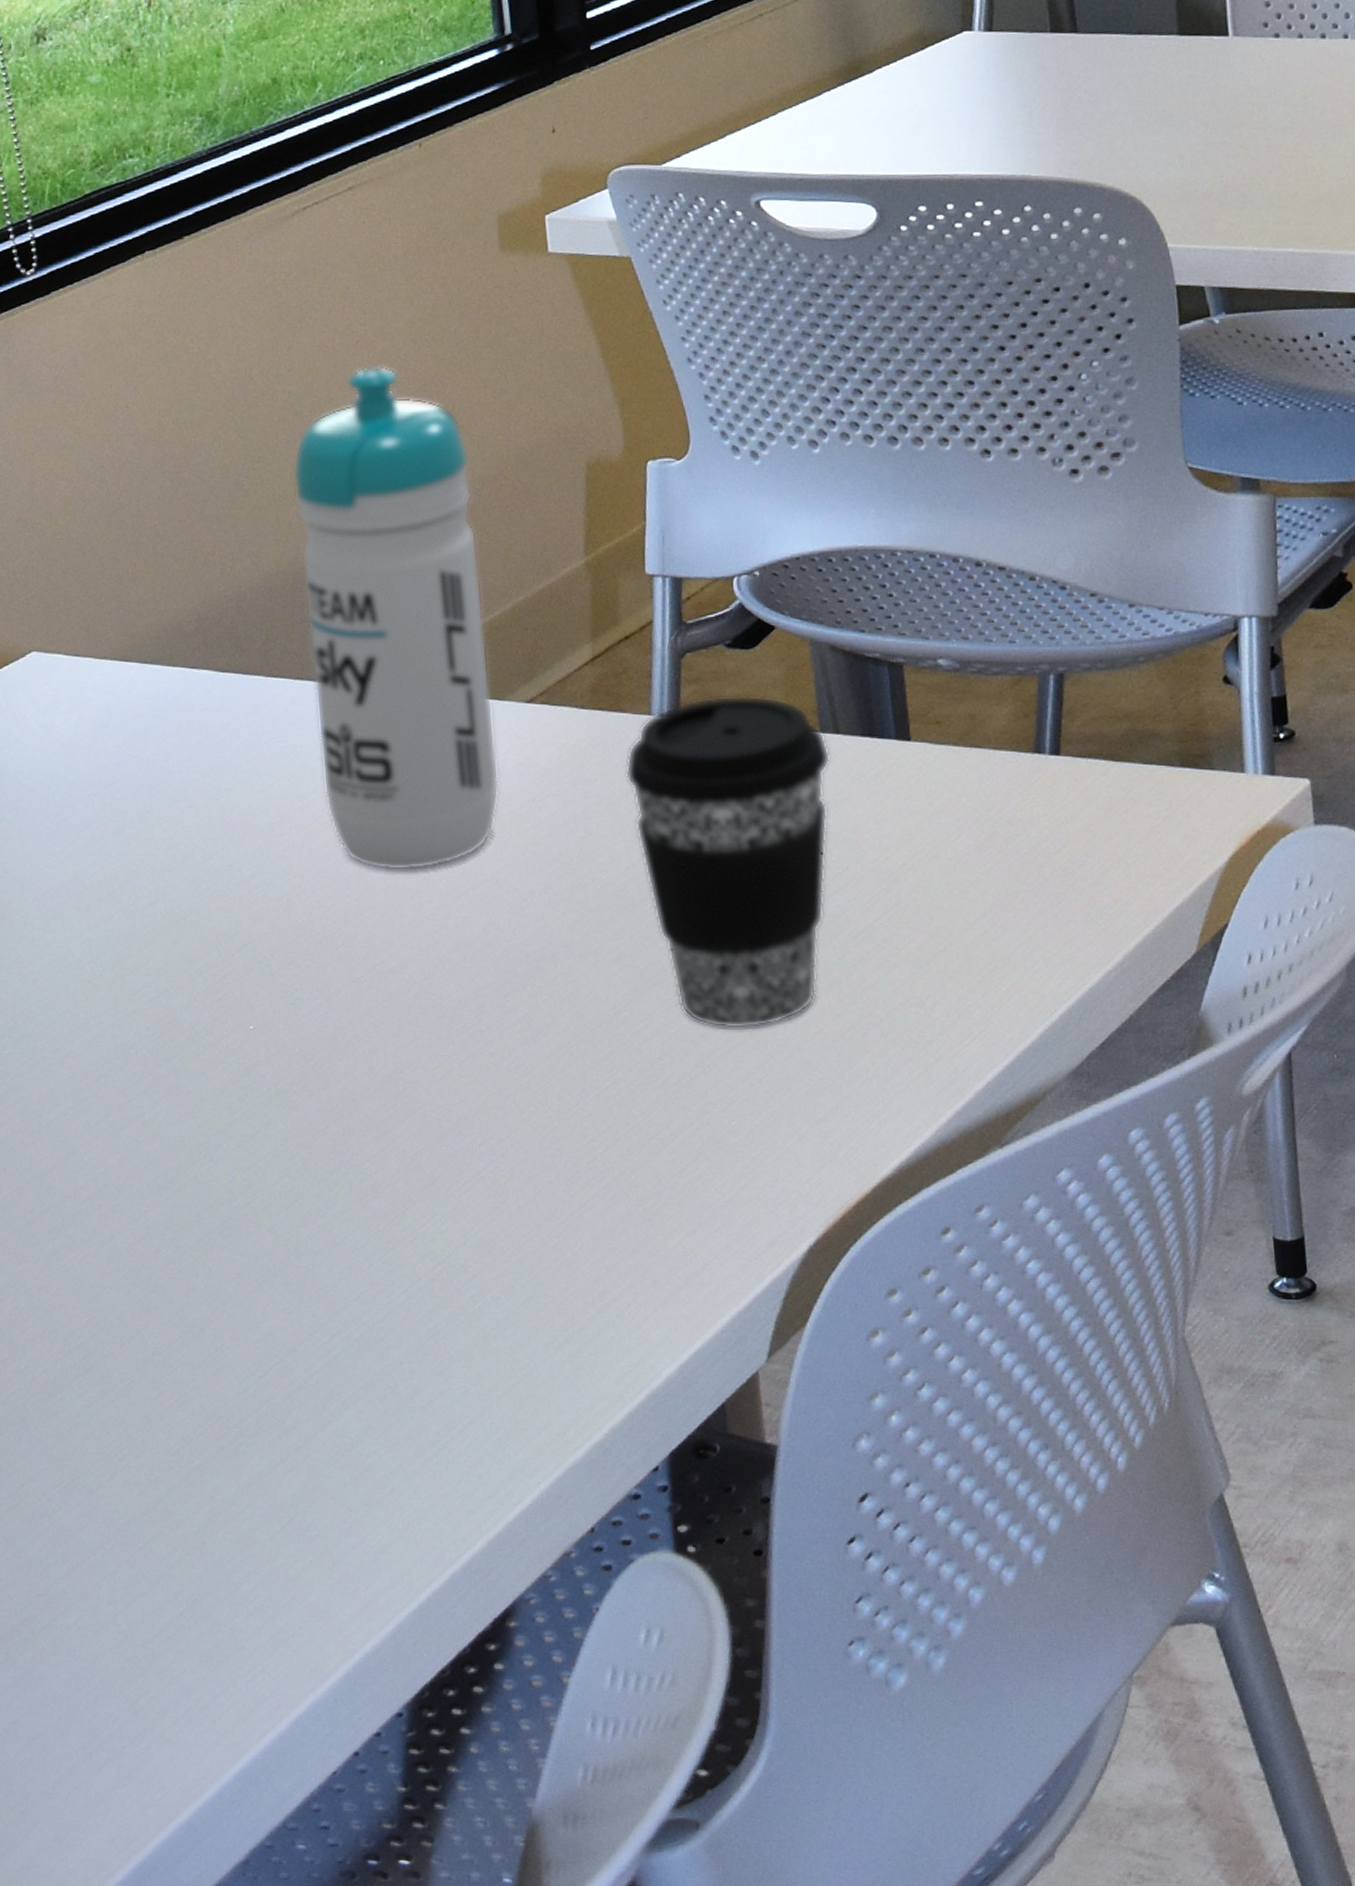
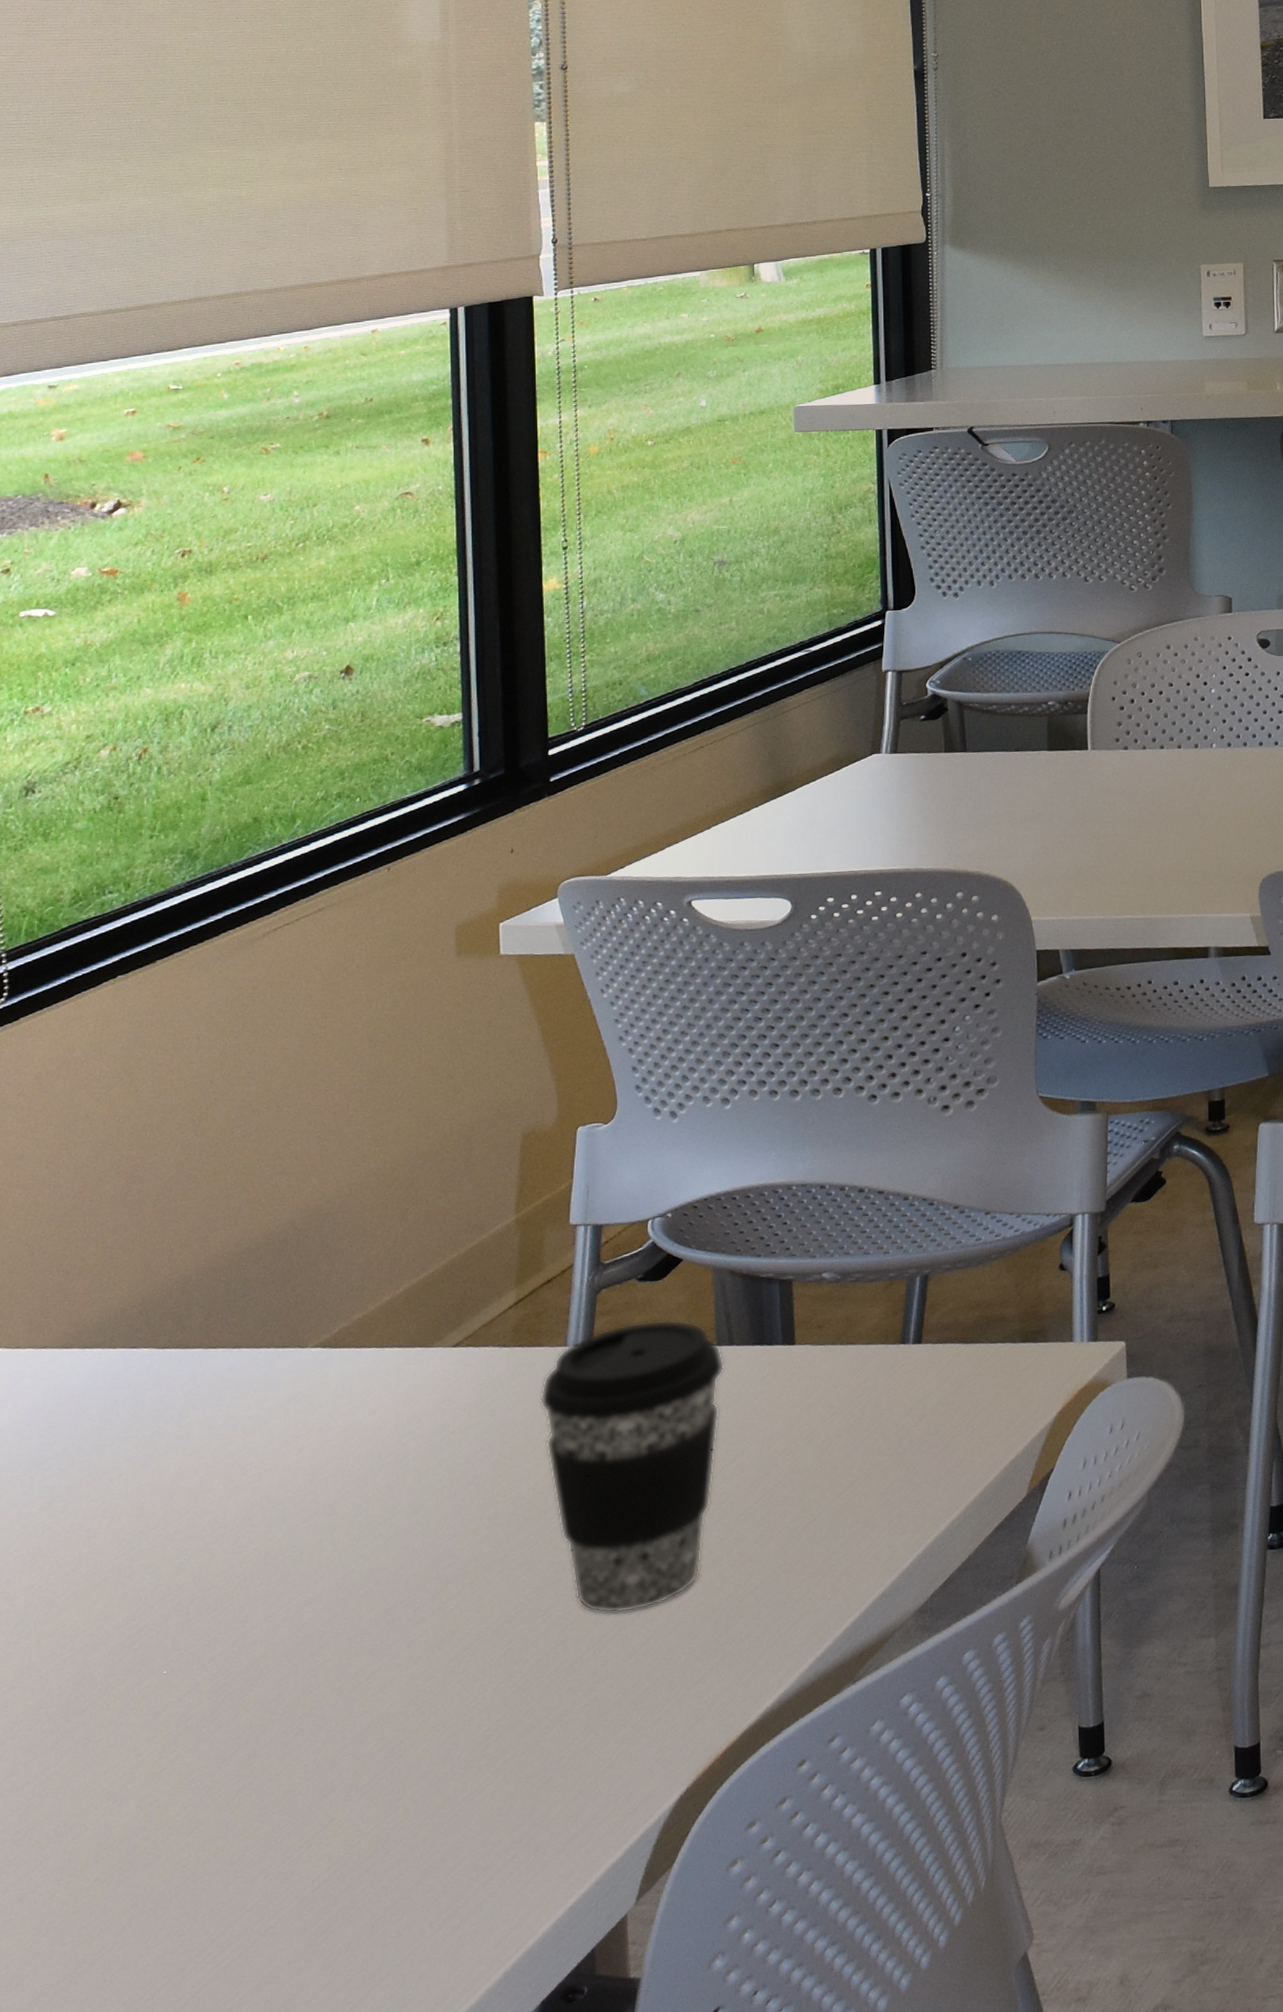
water bottle: present [292,366,500,871] -> none [245,1062,423,1512]

